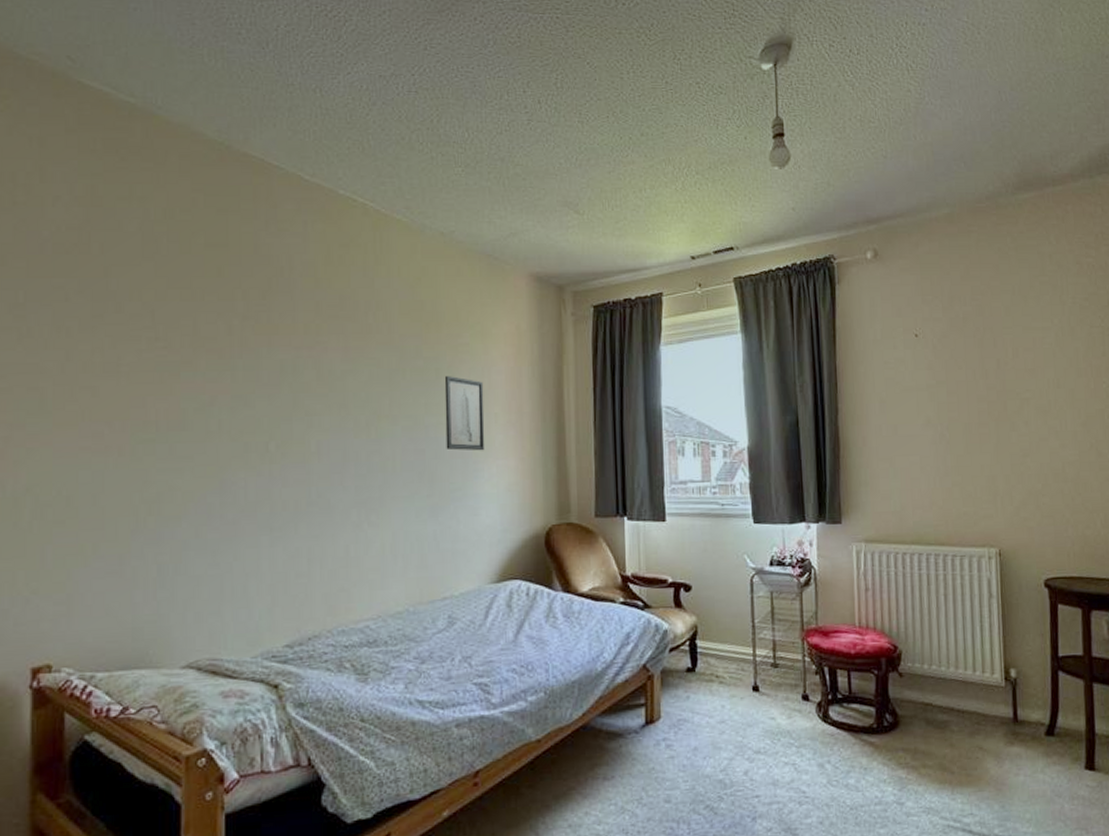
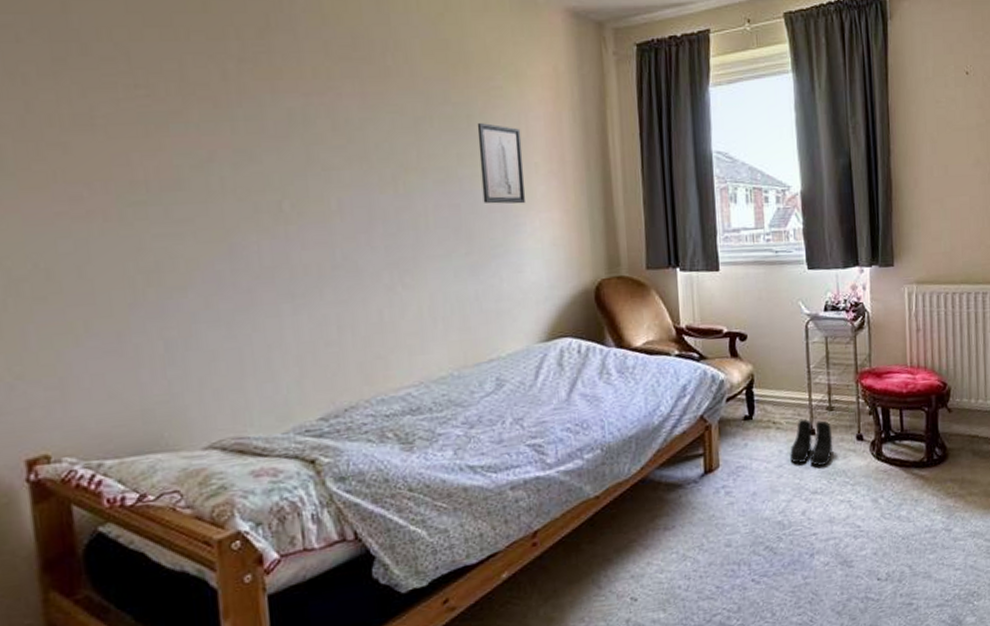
boots: none [733,674,778,724] -> present [790,419,833,466]

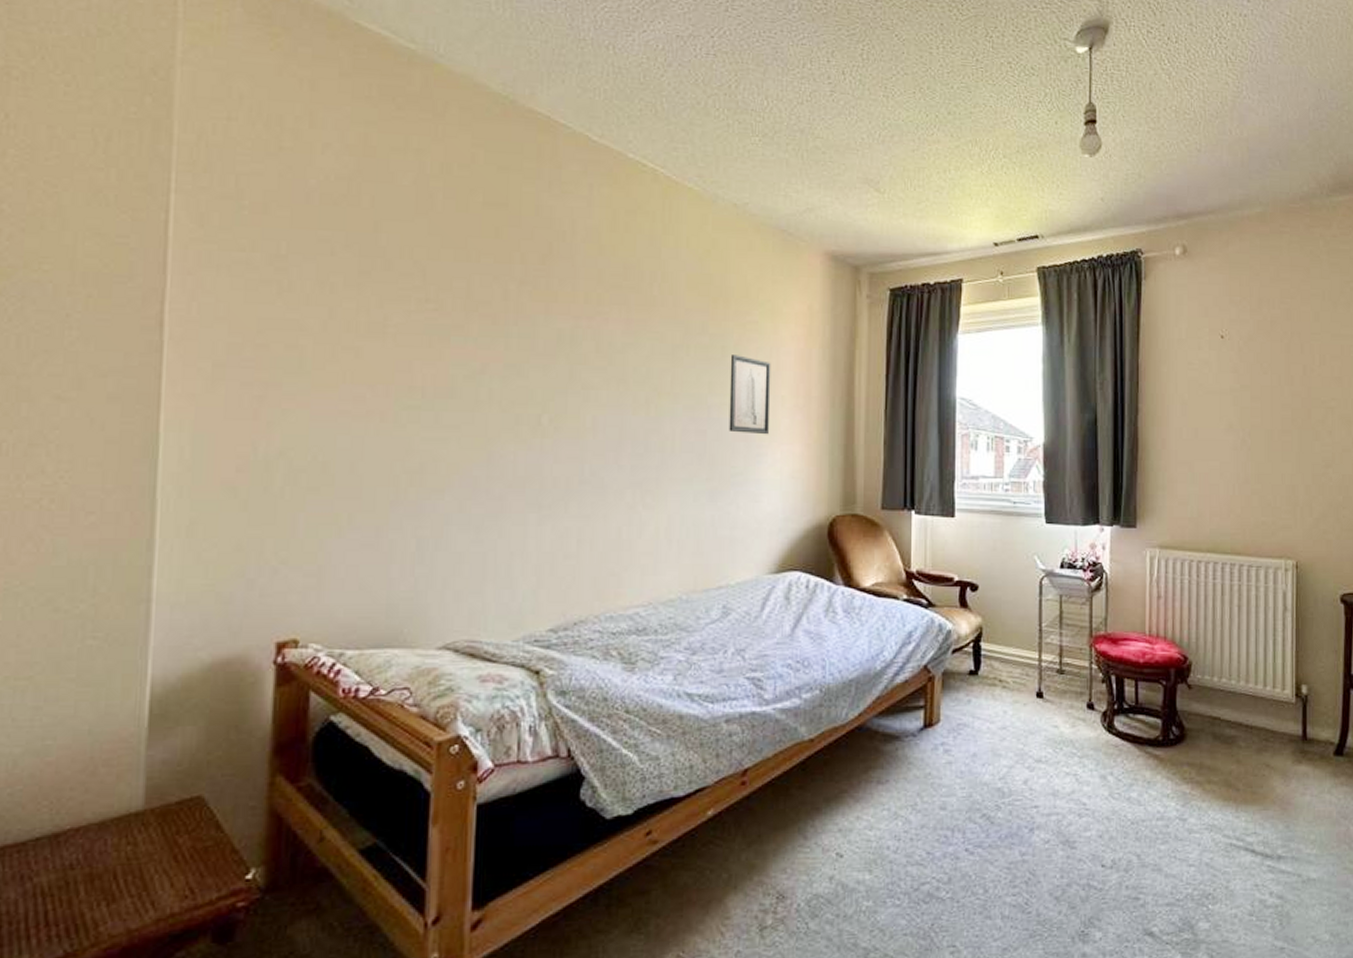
boots: present [790,419,833,466] -> none [1015,680,1062,732]

